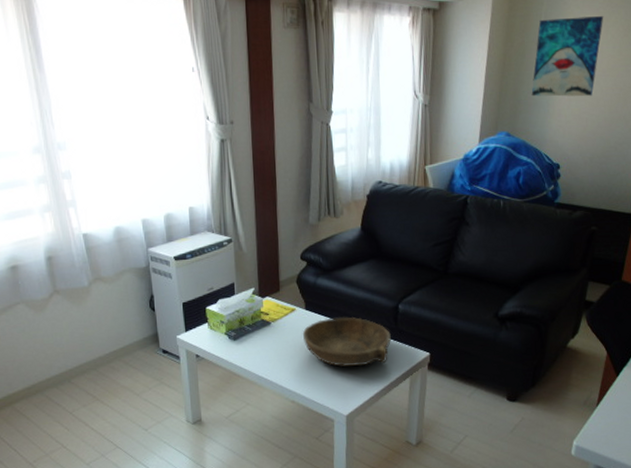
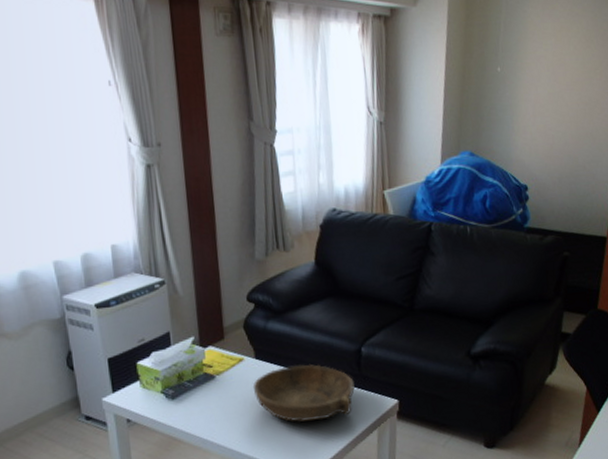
wall art: present [531,15,604,97] -> none [494,25,565,112]

